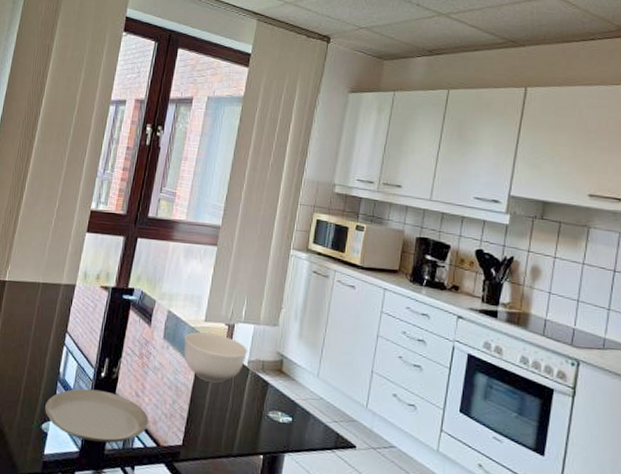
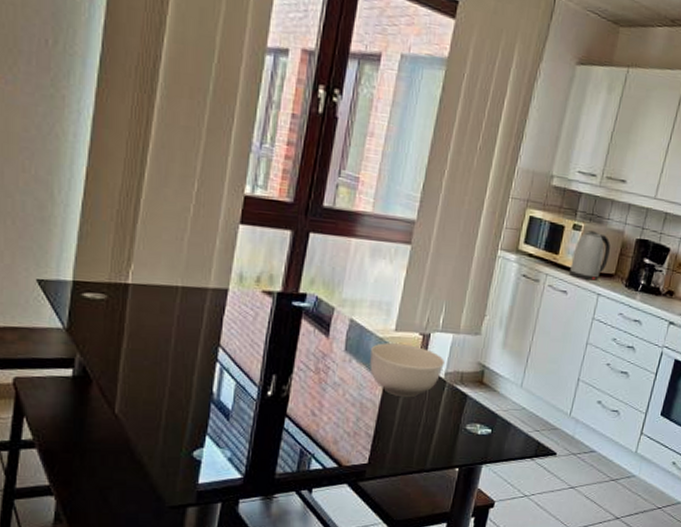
plate: present [45,388,149,444] -> none [196,409,328,468]
kettle: none [355,231,392,276] -> present [568,230,610,281]

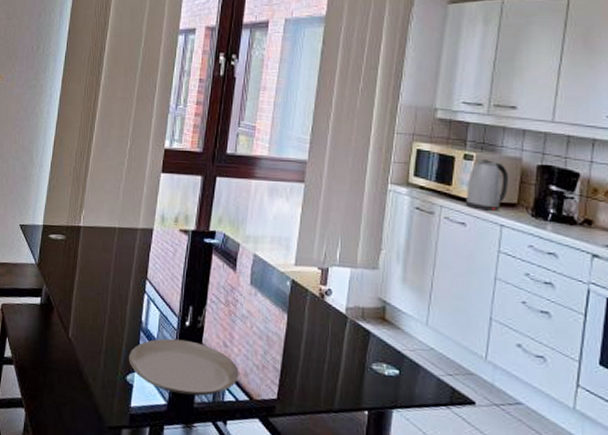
plate: none [196,409,328,468] -> present [129,338,239,396]
bowl: present [369,343,444,398] -> none [274,277,344,333]

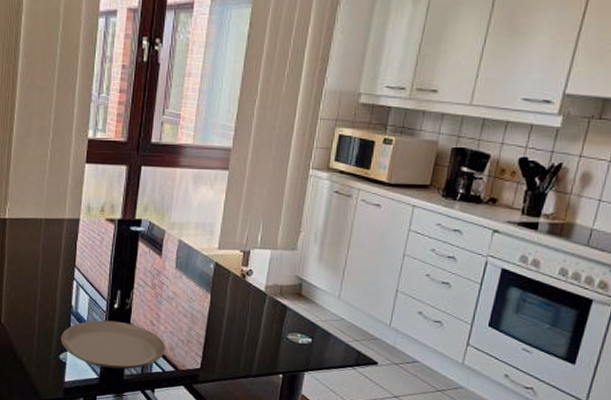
kettle: present [465,160,508,211] -> none [381,144,424,193]

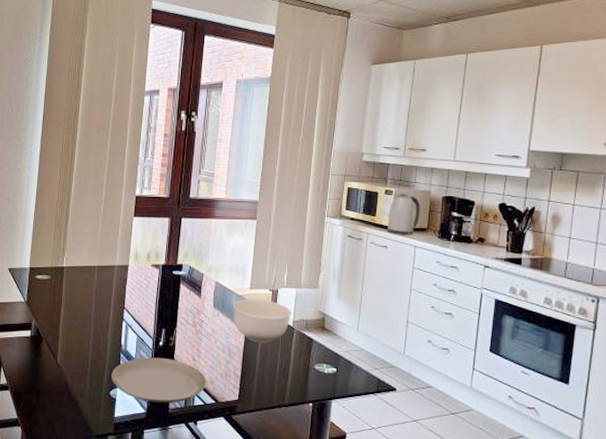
bowl: none [198,260,264,310] -> present [233,299,291,344]
kettle: none [381,144,424,193] -> present [386,194,420,235]

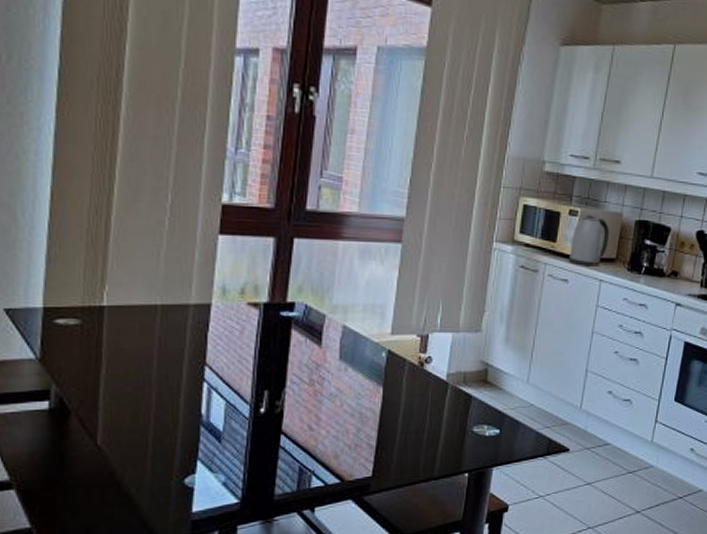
plate: present [112,357,206,404] -> none [186,429,328,490]
bowl: present [233,299,291,344] -> none [367,348,445,404]

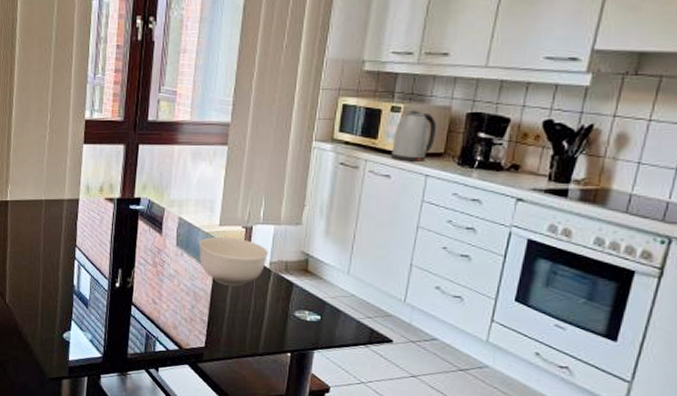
bowl: none [367,348,445,404] -> present [199,237,268,287]

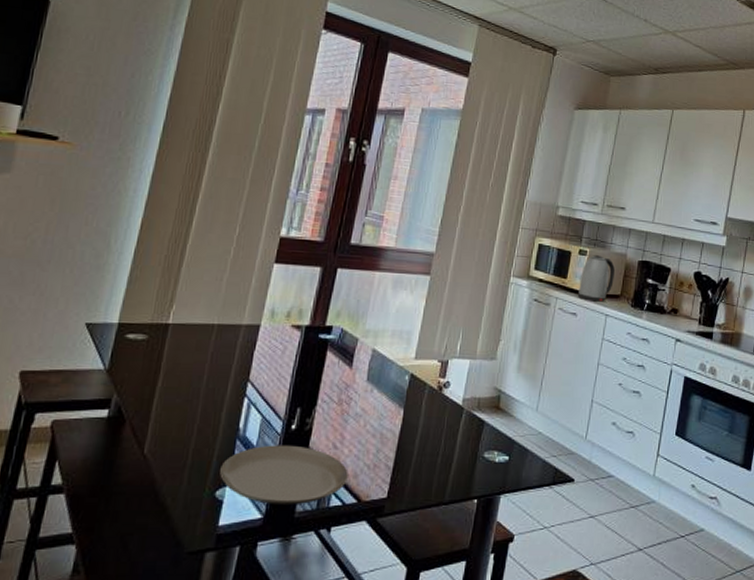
plate: none [64,299,168,349] -> present [220,445,348,505]
bowl: present [199,237,268,287] -> none [390,371,462,427]

